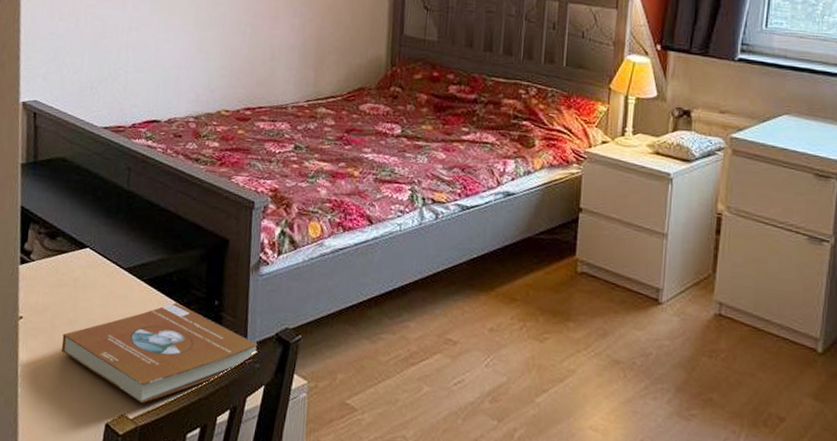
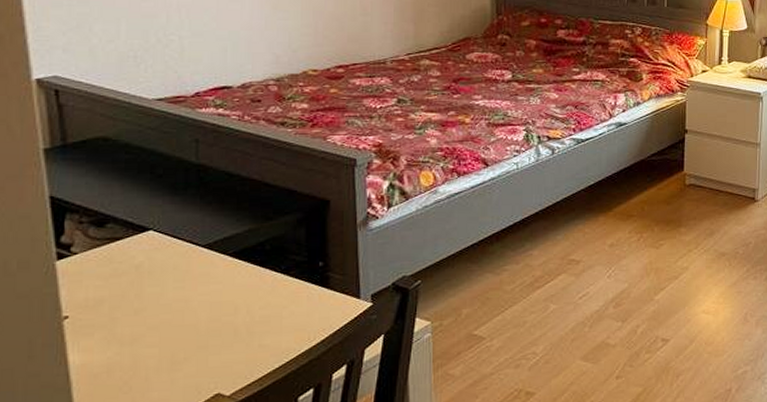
book: present [61,303,258,404] -> none [127,271,373,378]

